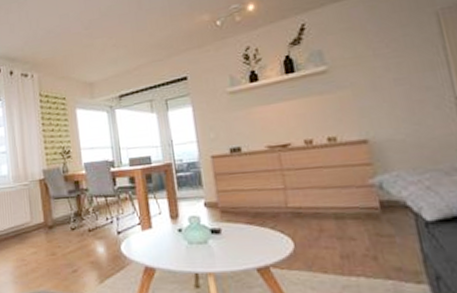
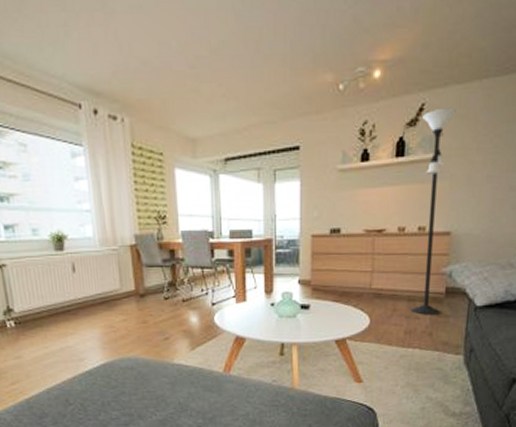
floor lamp: none [304,23,383,235] -> present [411,107,456,315]

